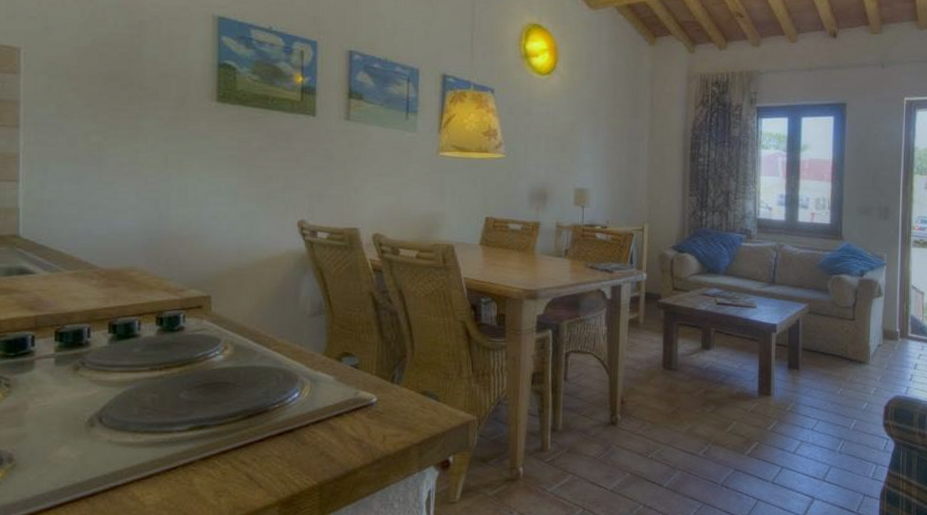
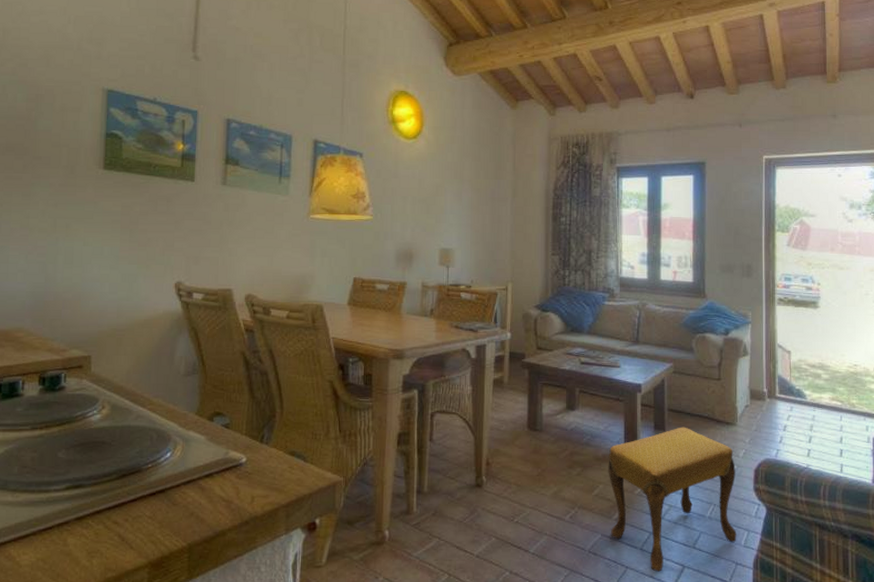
footstool: none [742,365,866,504] -> present [608,427,737,572]

